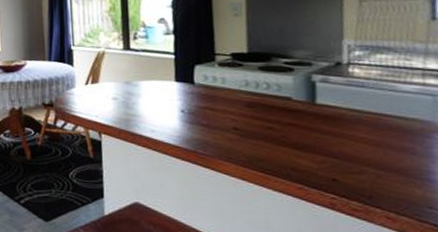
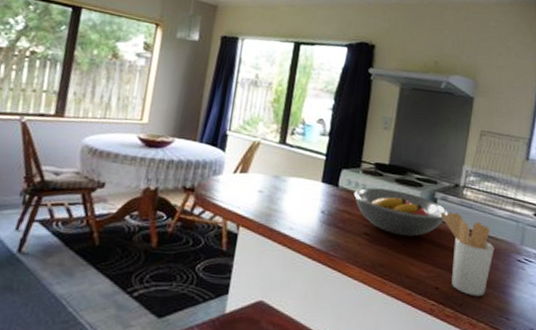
fruit bowl: none [212,79,333,126] -> present [353,187,448,237]
utensil holder: none [323,94,406,186] -> present [440,212,495,296]

